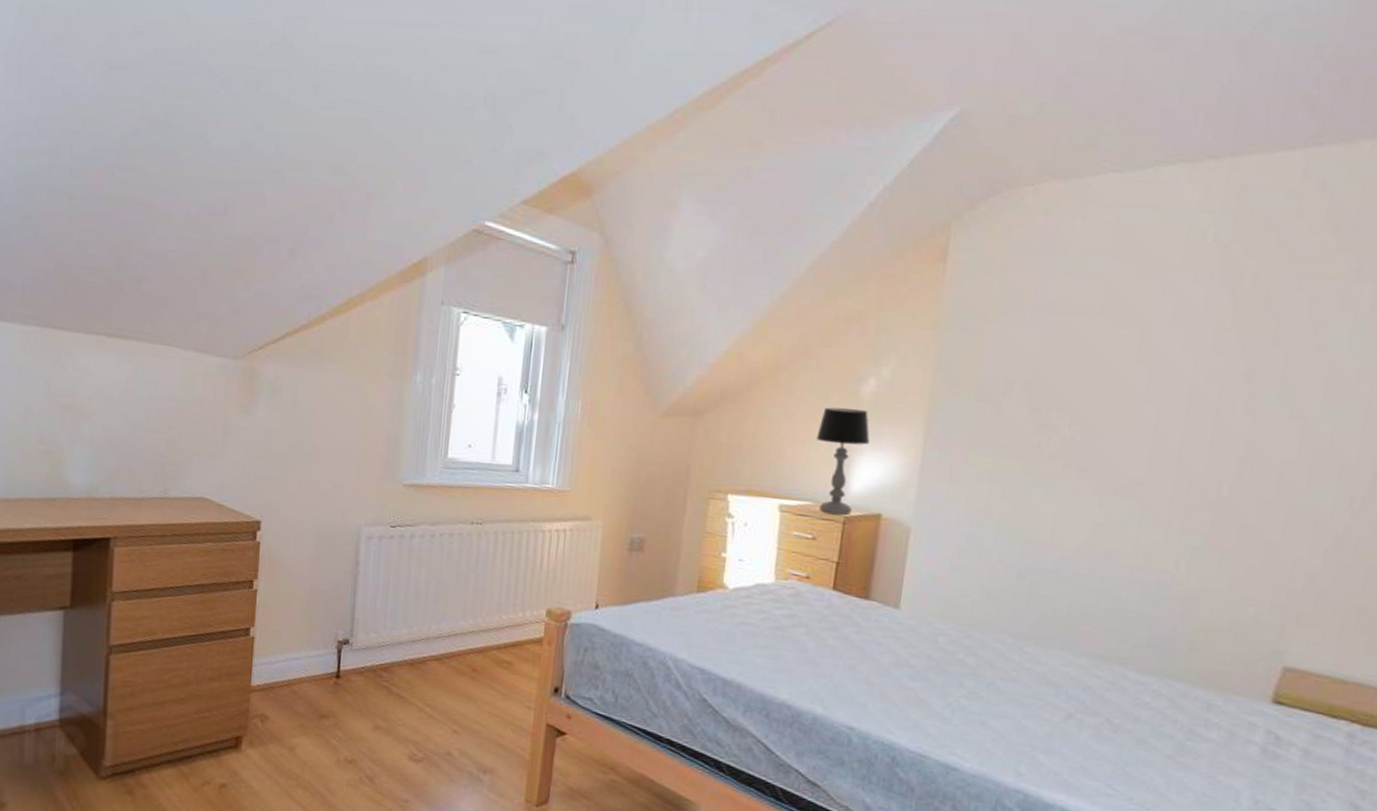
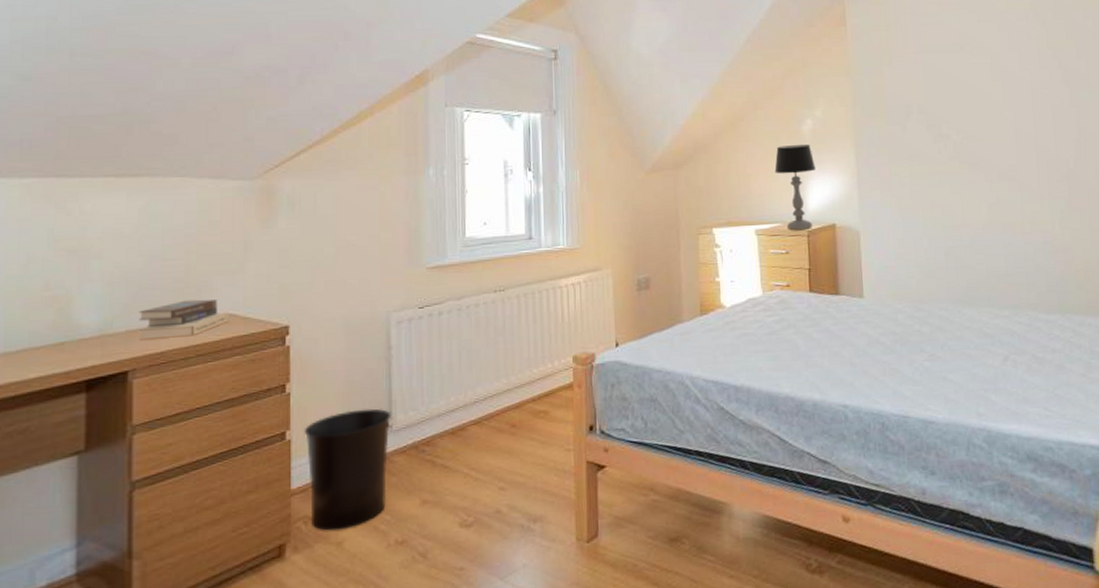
books: none [121,476,205,515] -> present [138,299,229,340]
waste bin: none [267,619,353,735] -> present [304,408,392,530]

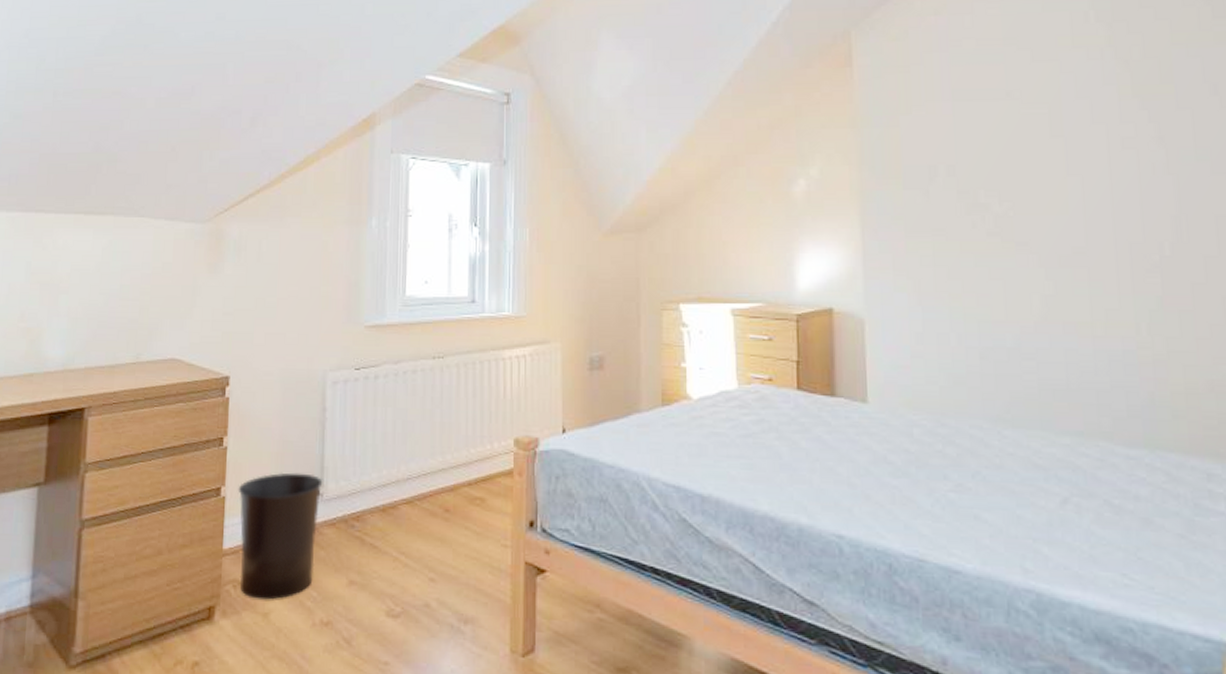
books: present [138,299,229,340] -> none [95,341,175,379]
table lamp: present [774,145,816,231] -> none [757,210,809,314]

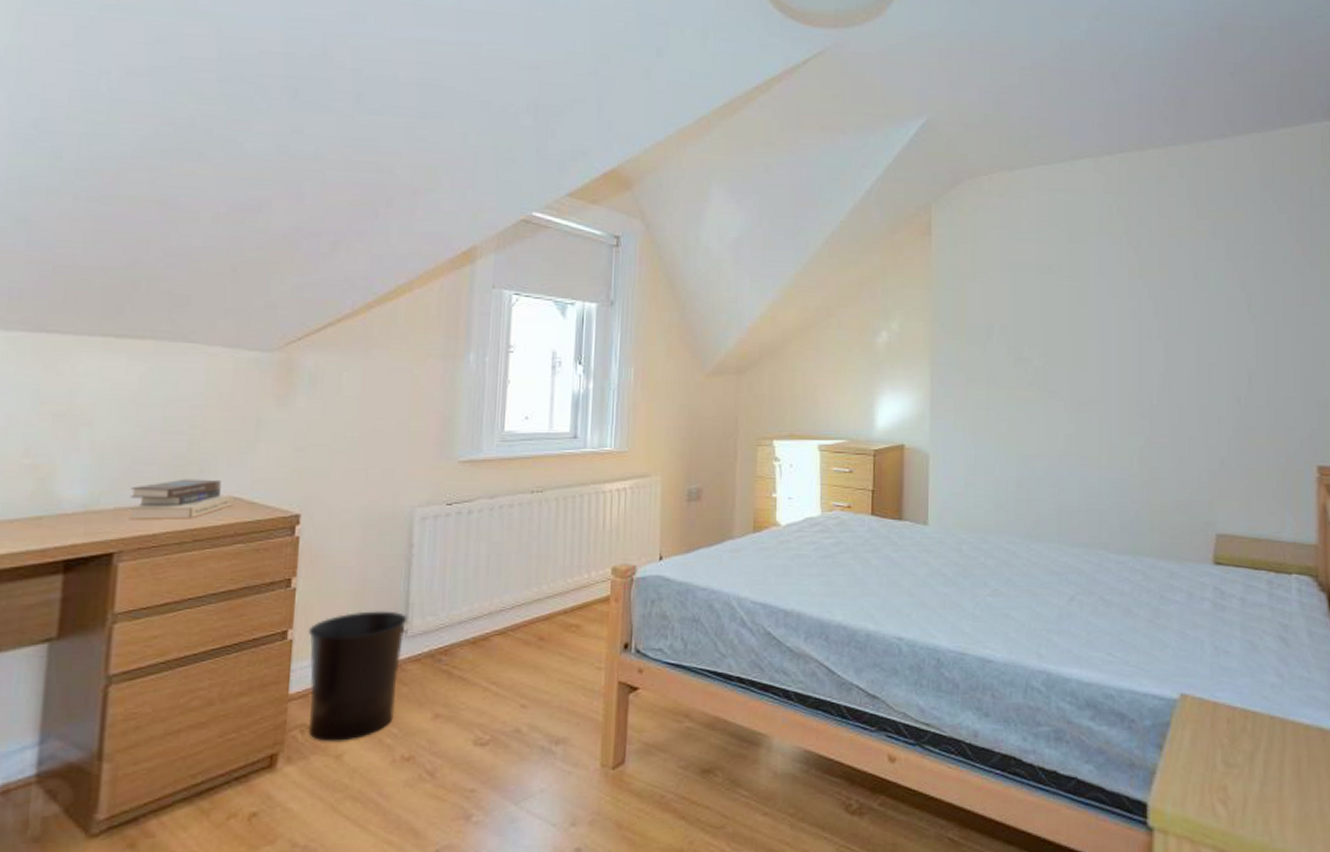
books: none [95,341,175,379] -> present [128,479,233,519]

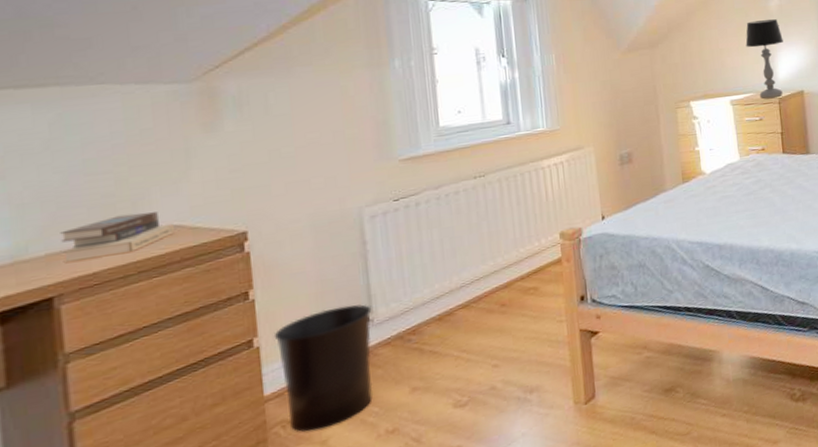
table lamp: none [844,357,888,449] -> present [745,19,783,100]

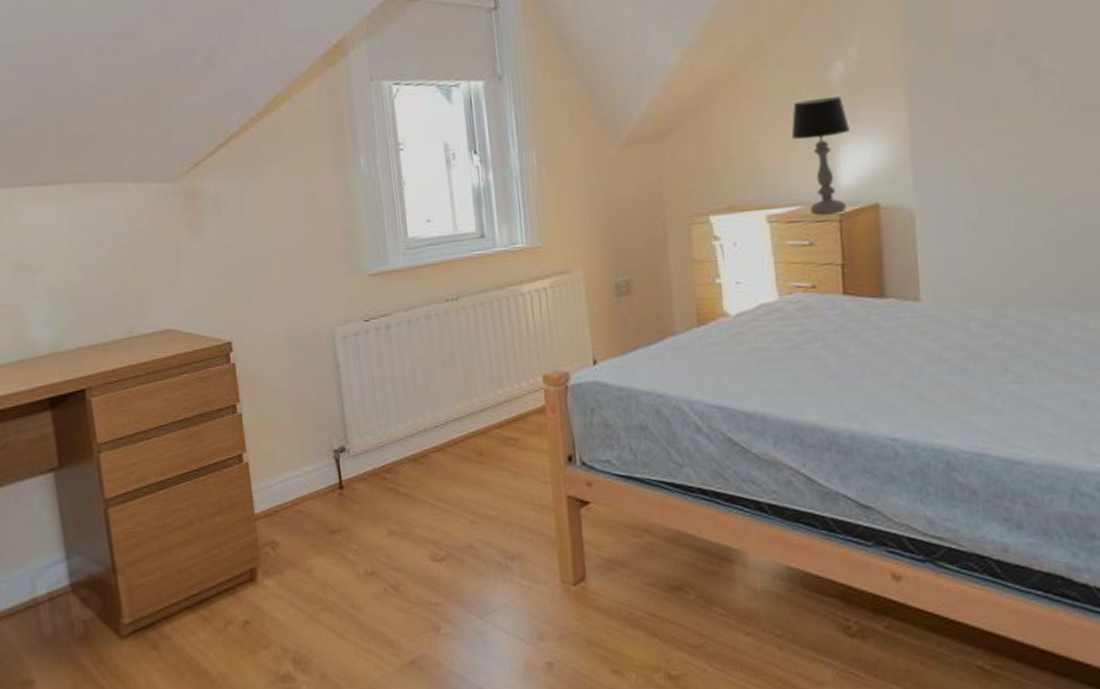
books: present [60,212,174,263] -> none [86,314,172,357]
waste bin: present [274,304,373,432] -> none [260,431,352,557]

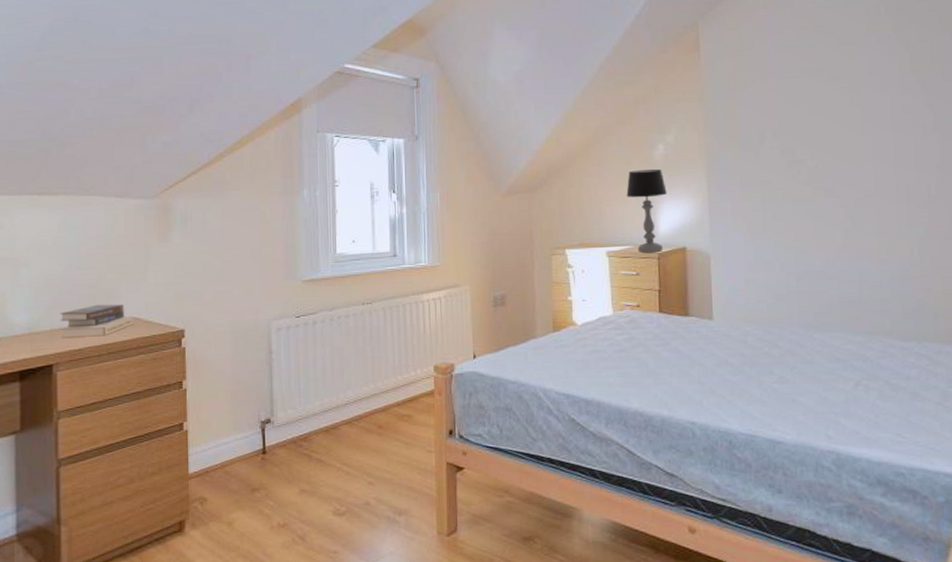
books: none [86,314,172,357] -> present [60,304,134,338]

